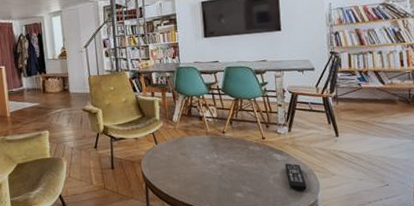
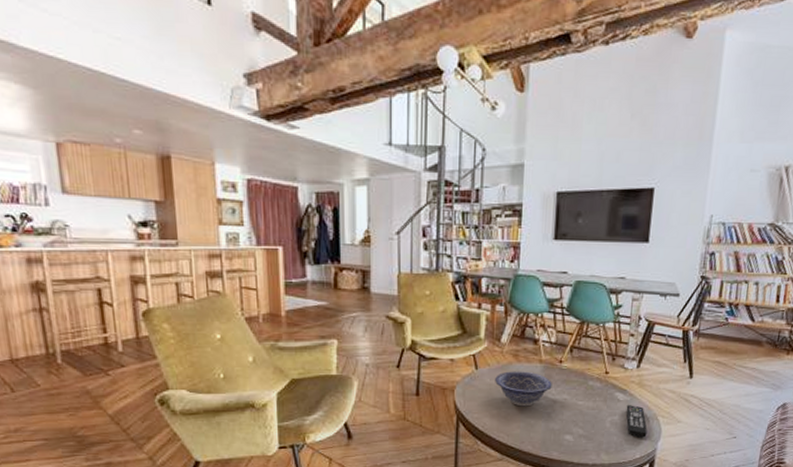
decorative bowl: none [172,142,219,172] -> present [495,371,552,407]

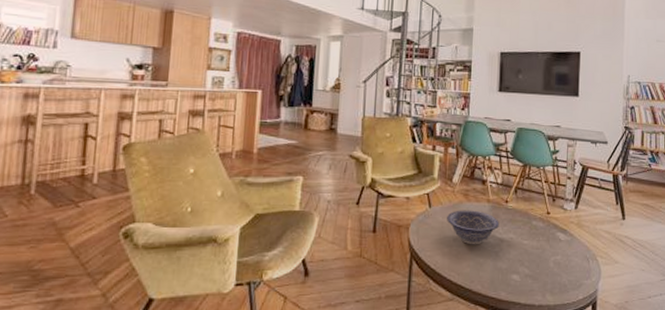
remote control: present [626,405,648,438] -> none [567,245,588,278]

